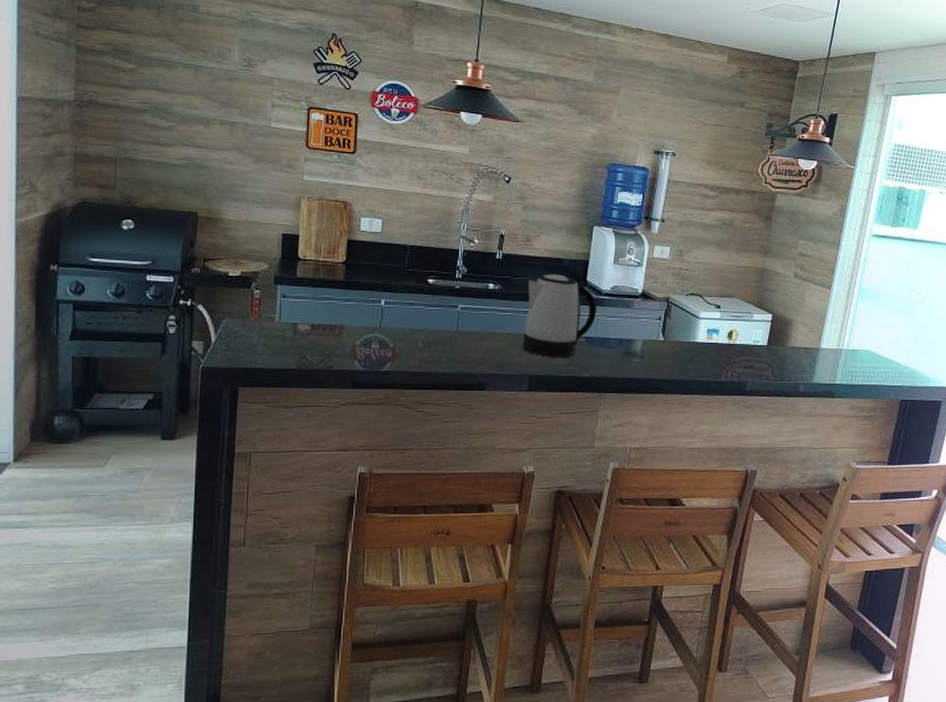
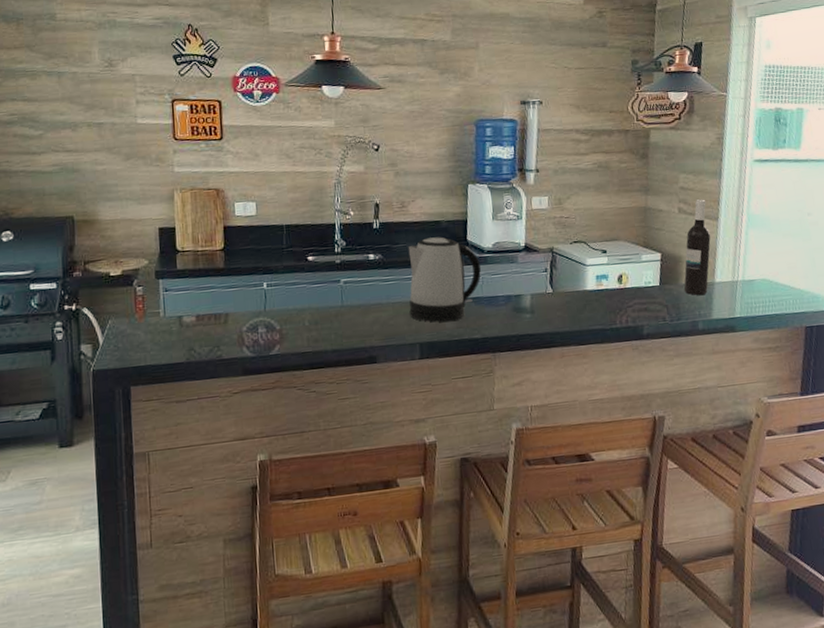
wine bottle: none [790,267,822,359] -> present [683,199,711,296]

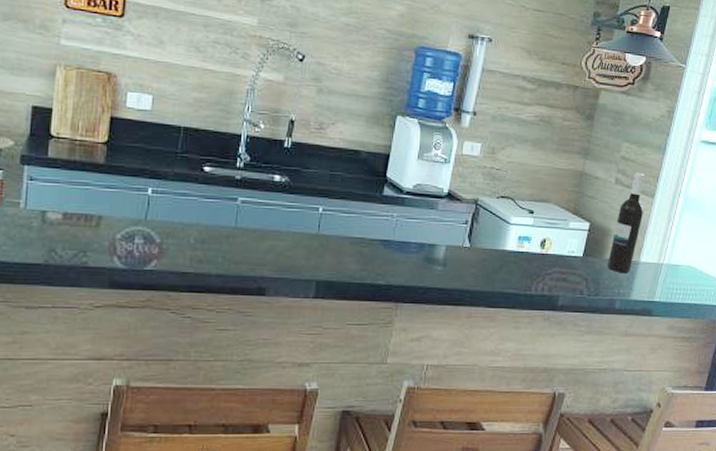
kettle: present [408,237,481,322] -> none [310,167,396,261]

